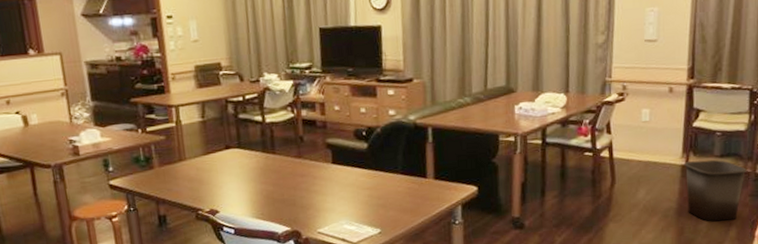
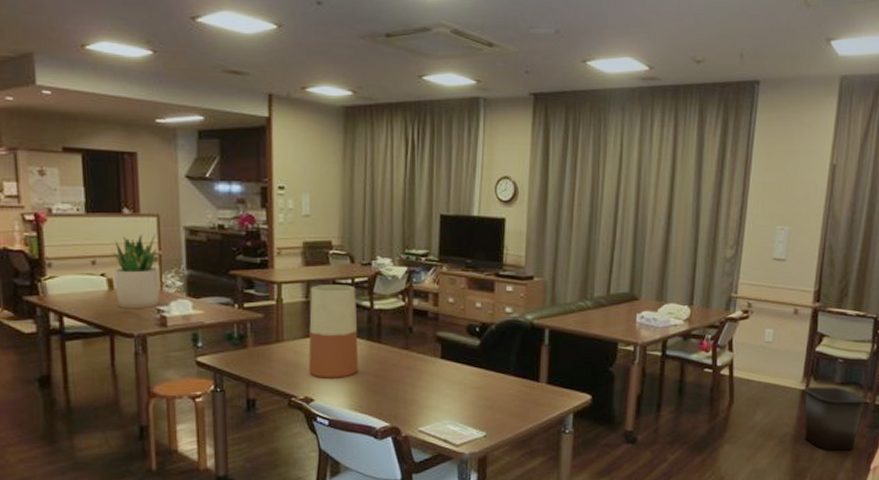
planter: none [24,70,71,142] -> present [113,233,160,309]
vase: none [205,102,257,191] -> present [308,285,359,379]

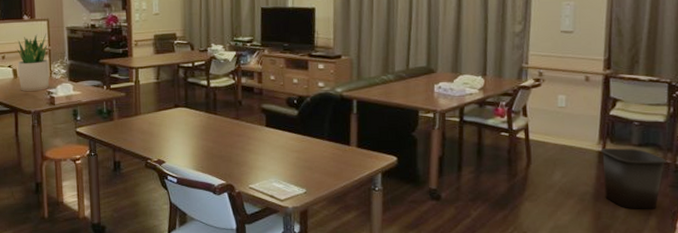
vase: present [308,285,359,379] -> none [160,68,200,144]

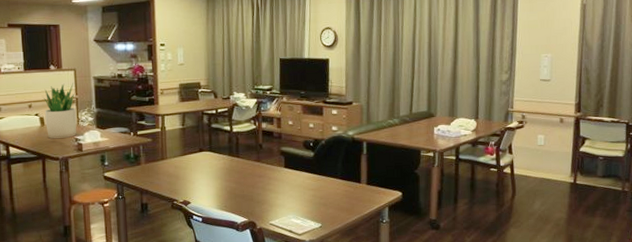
waste bin: present [601,148,666,209] -> none [572,179,625,232]

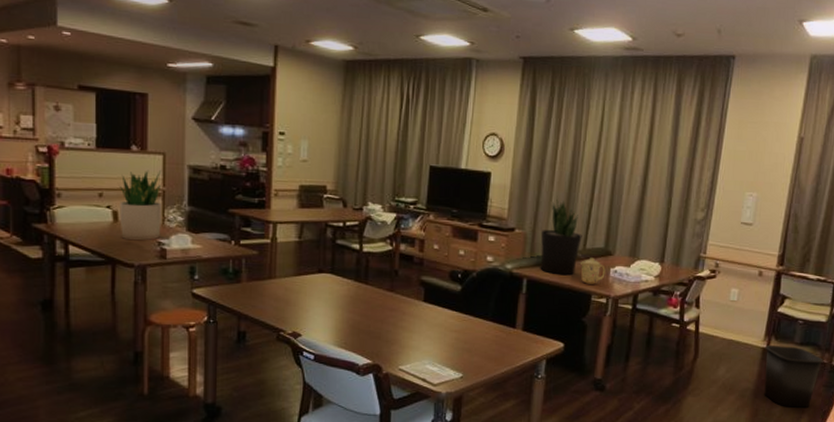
planter: none [375,74,408,137] -> present [540,198,582,276]
mug: none [408,120,430,142] -> present [579,257,606,284]
waste bin: none [572,179,625,232] -> present [764,345,824,408]

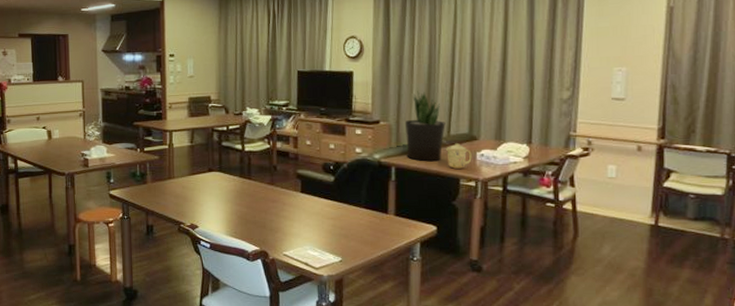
planter: present [119,170,162,241] -> none [51,95,84,154]
waste bin: present [764,345,824,408] -> none [653,222,724,287]

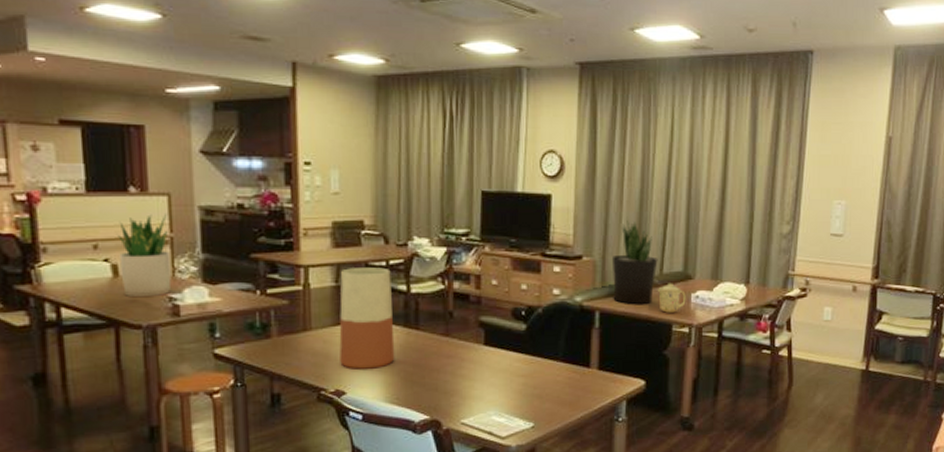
planter: none [51,95,84,154] -> present [118,214,172,298]
vase: none [193,131,234,209] -> present [339,267,395,369]

